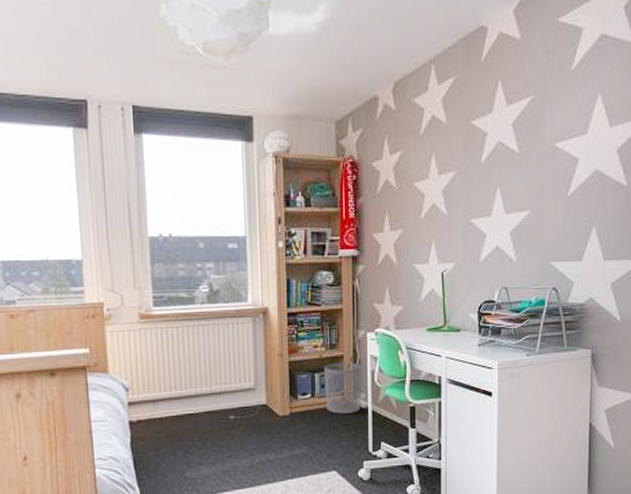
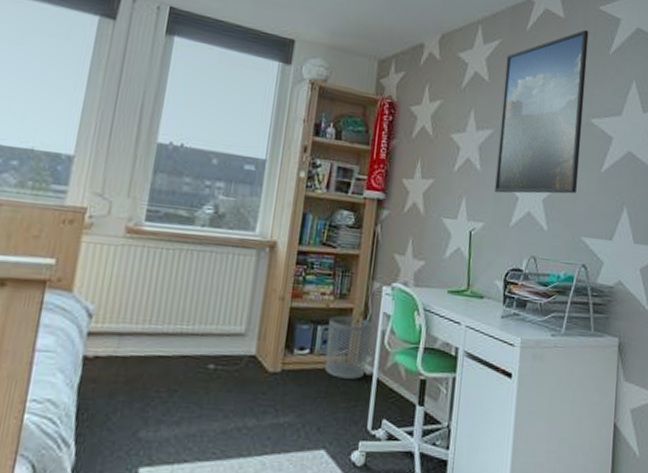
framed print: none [462,47,548,232] -> present [495,29,589,194]

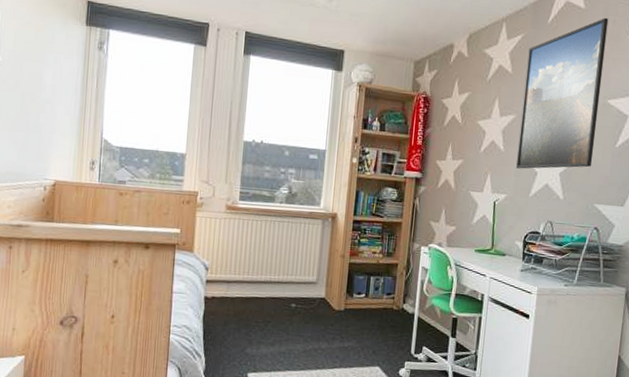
waste bin: present [325,316,373,379] -> none [377,269,414,317]

